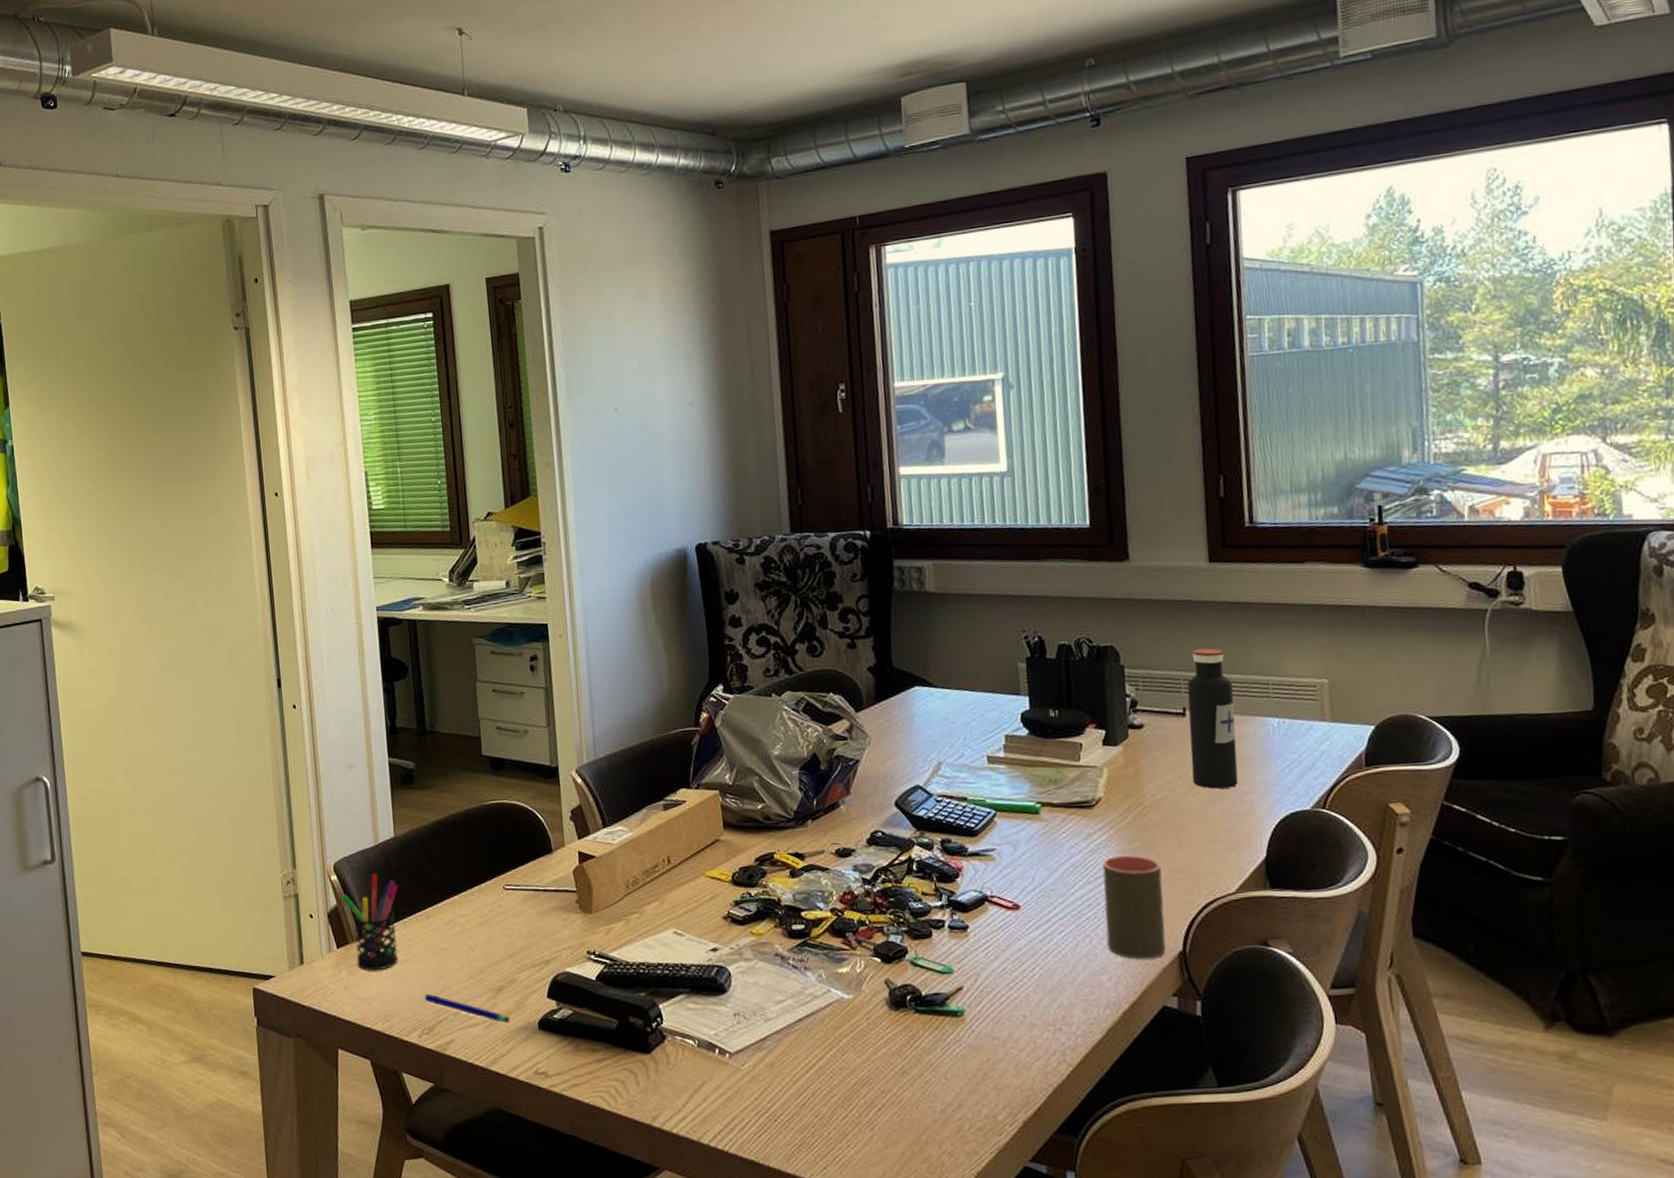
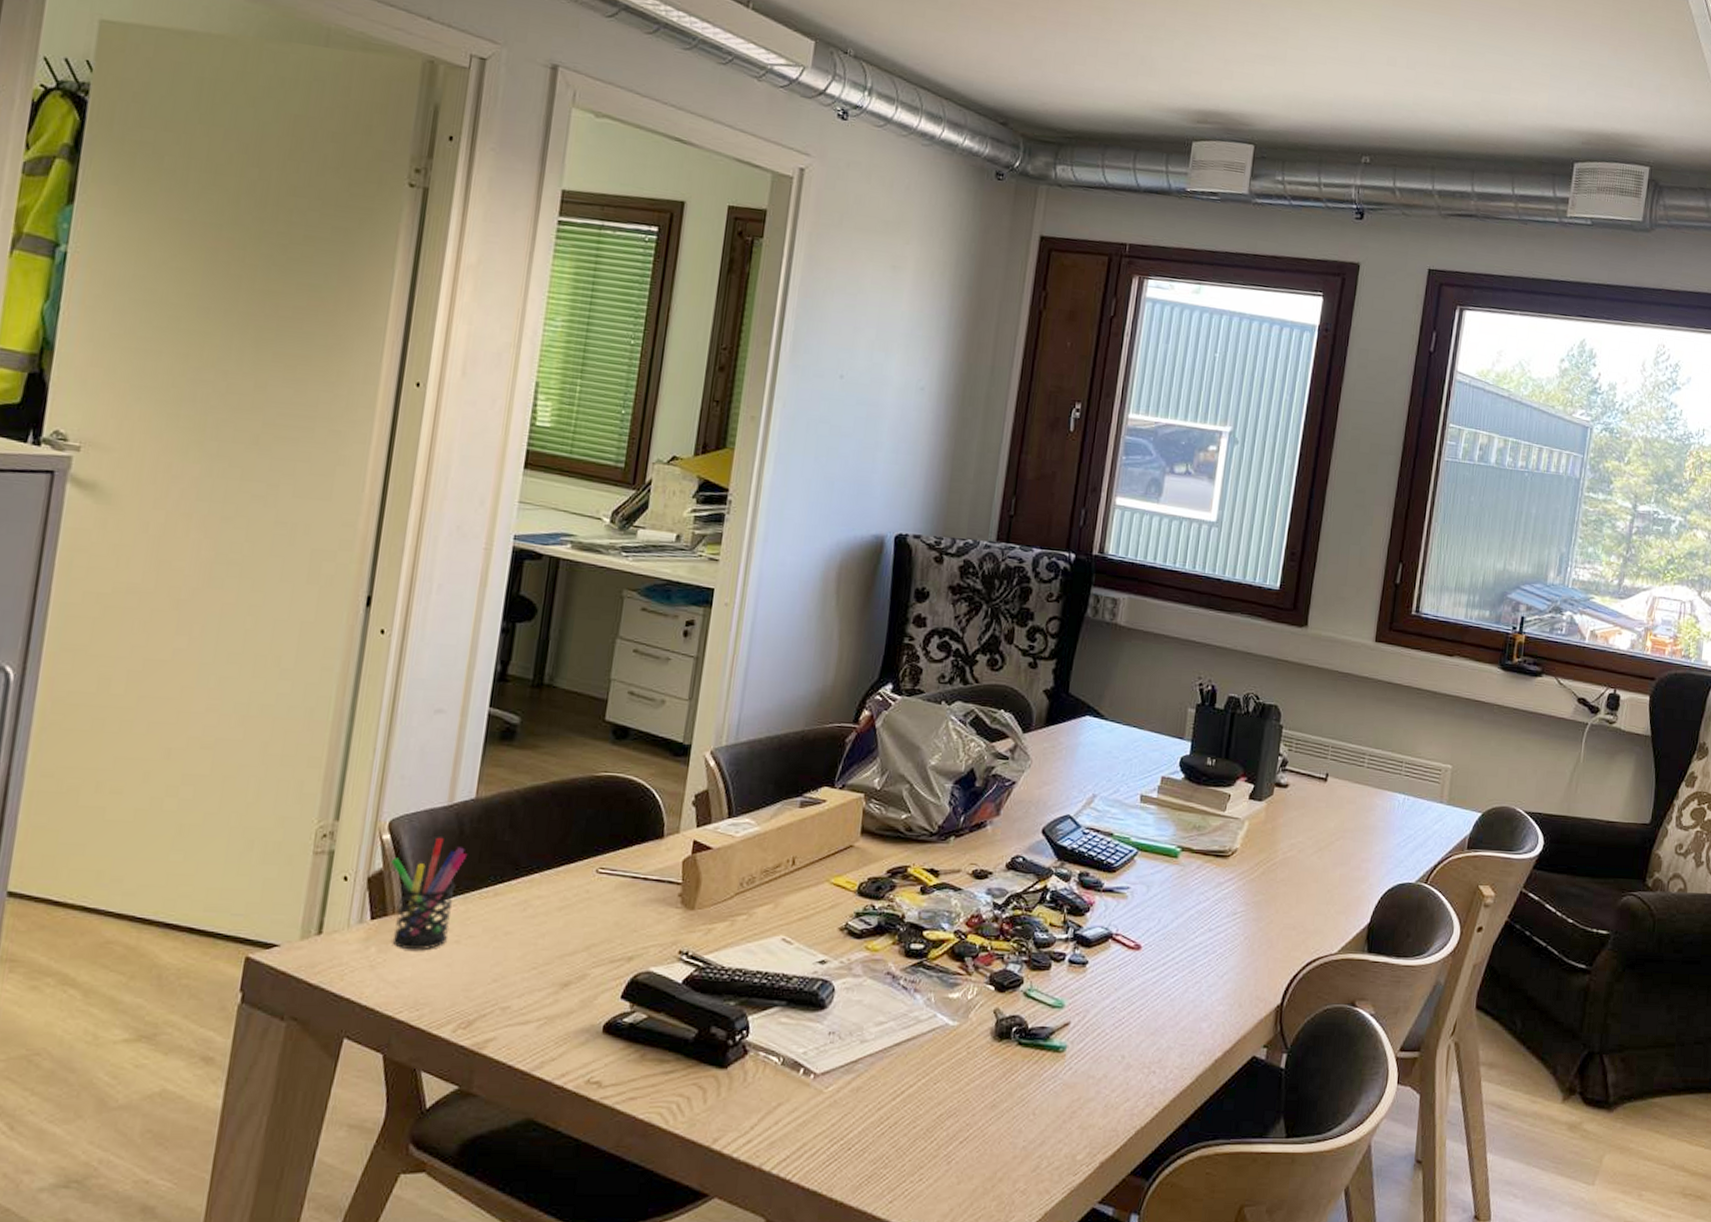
pen: present [424,994,510,1024] -> none [469,983,571,1024]
cup: present [1102,855,1167,959] -> none [1214,906,1277,1010]
water bottle: present [1187,648,1238,789] -> none [1320,720,1373,854]

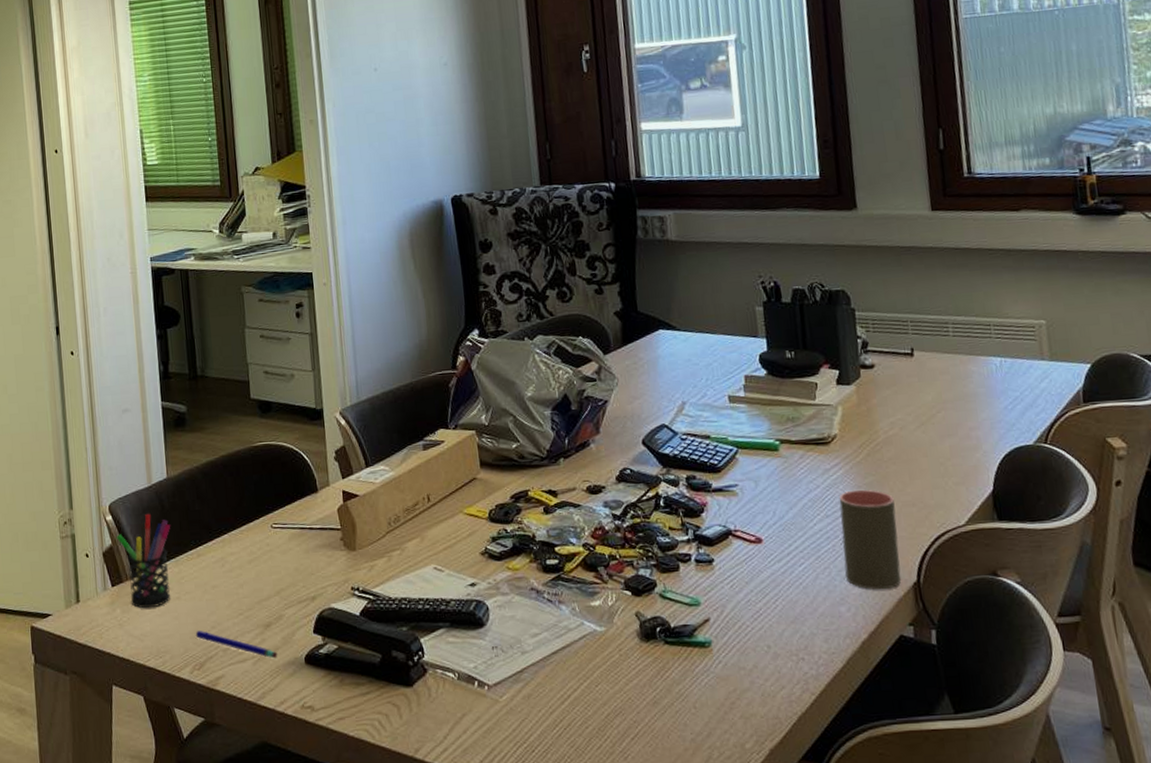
pen: none [469,983,571,1024] -> present [195,631,278,659]
cup: none [1214,906,1277,1010] -> present [839,489,902,590]

